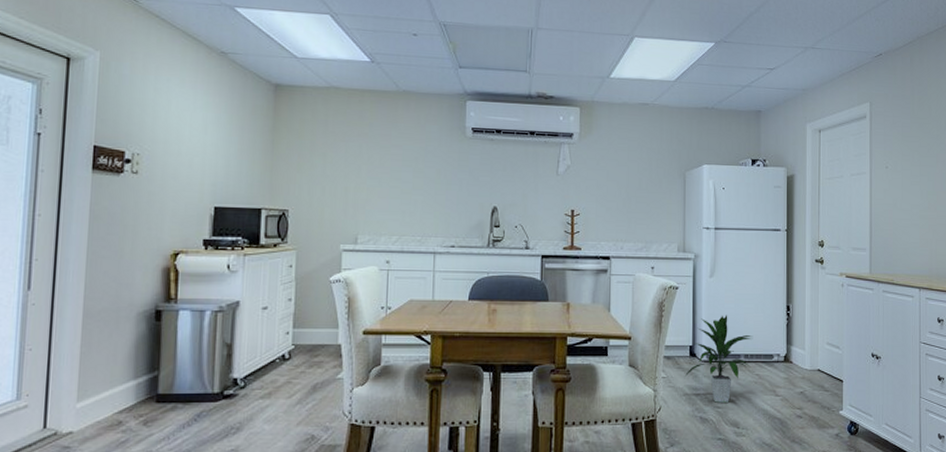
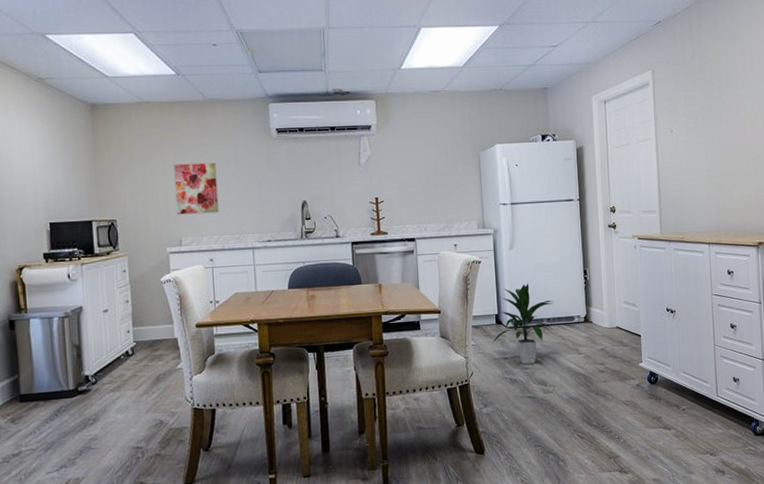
wall art: none [355,155,403,212] -> present [174,162,219,215]

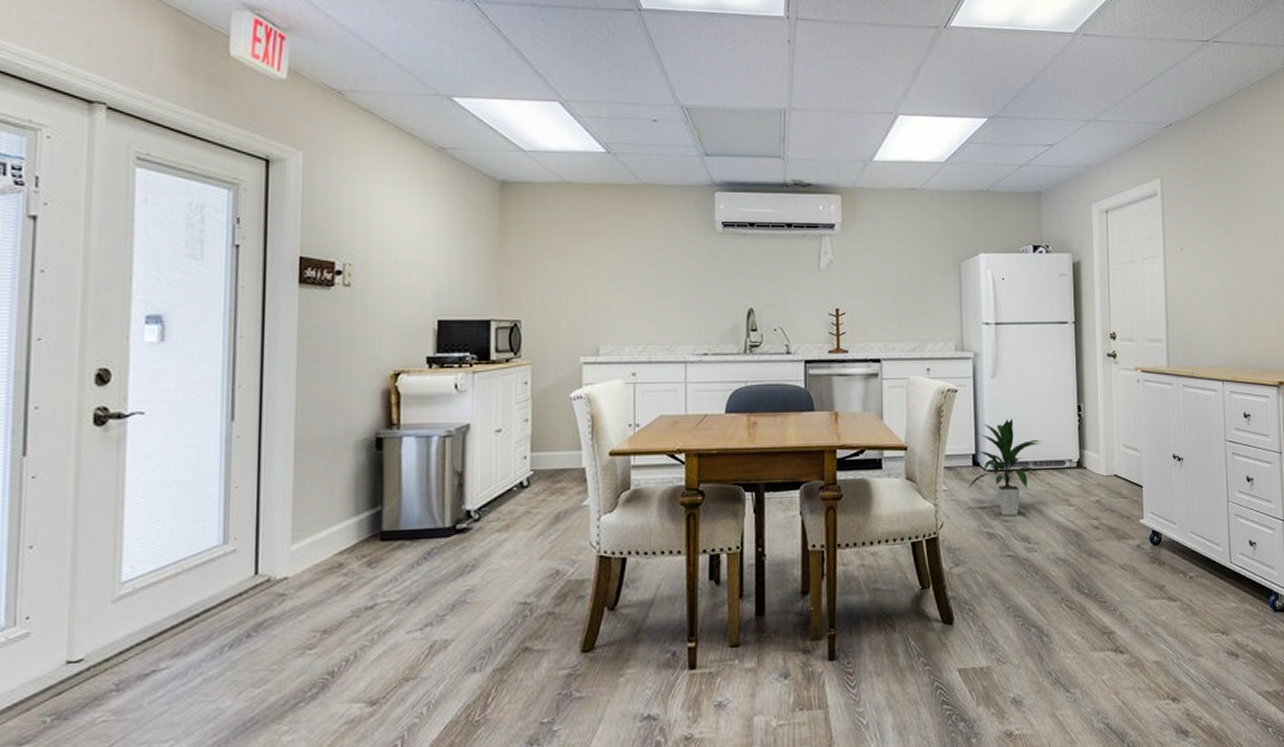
wall art: present [174,162,219,215] -> none [596,257,647,318]

